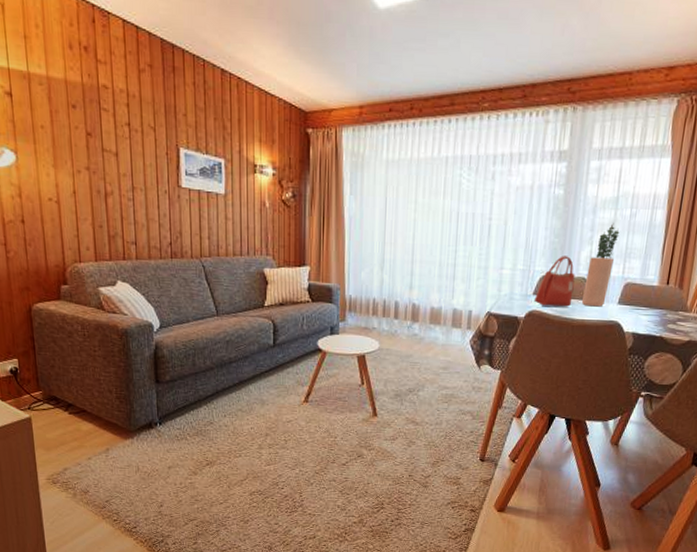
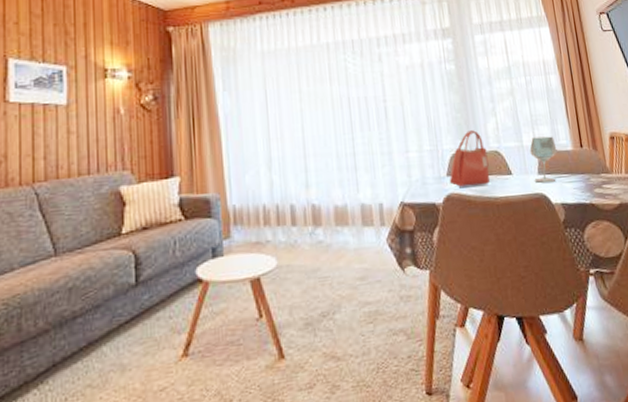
vase: present [581,222,620,307] -> none [497,91,525,181]
wine glass: none [612,269,643,313] -> present [530,136,557,183]

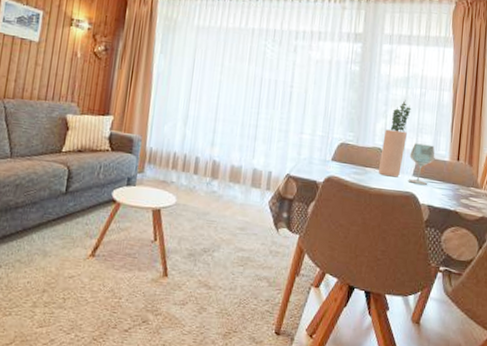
handbag: present [449,130,491,187] -> none [332,126,372,175]
vase: none [497,91,525,181] -> present [378,99,411,178]

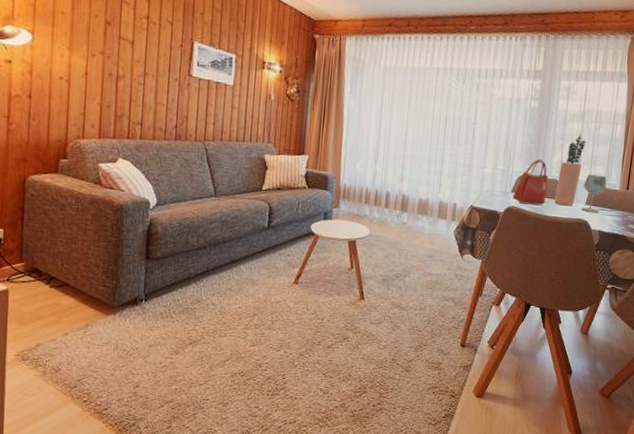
handbag: none [332,126,372,175] -> present [512,159,549,205]

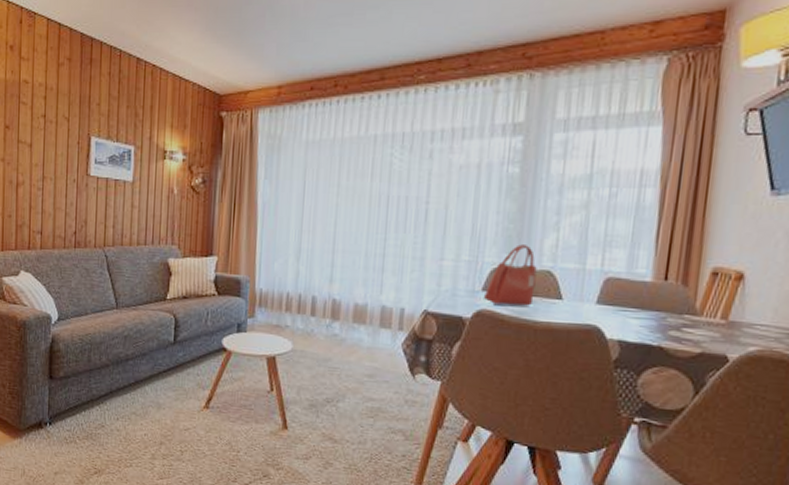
vase: present [554,133,586,206] -> none [546,204,595,307]
wine glass: present [581,174,607,213] -> none [589,261,631,316]

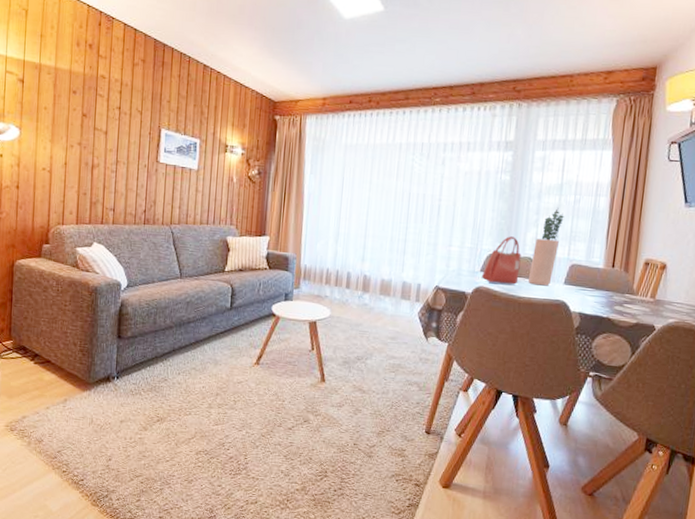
vase: none [546,204,595,307] -> present [527,207,564,286]

